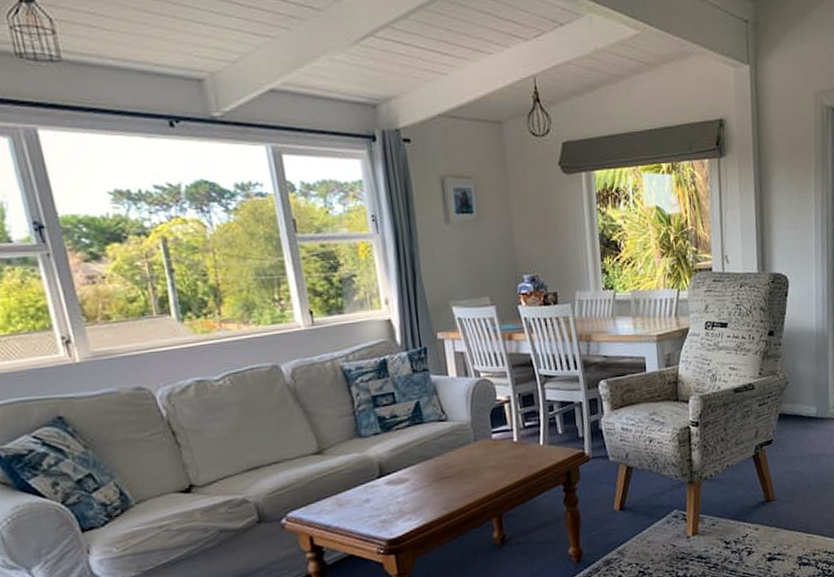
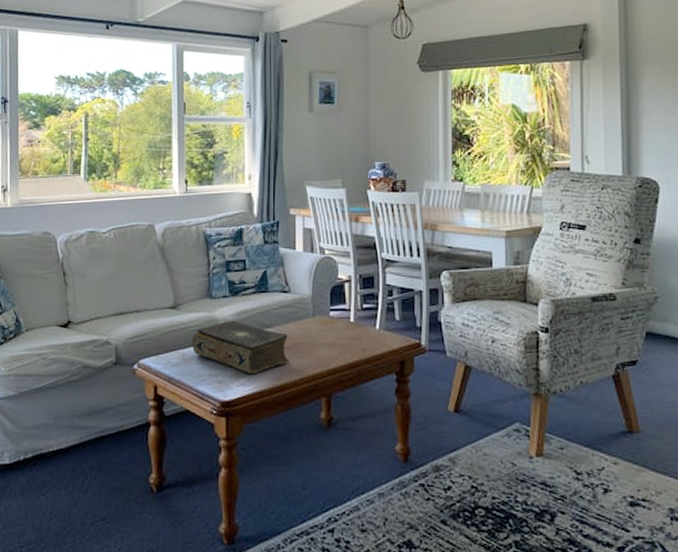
book: none [345,457,455,509] -> present [191,320,289,375]

